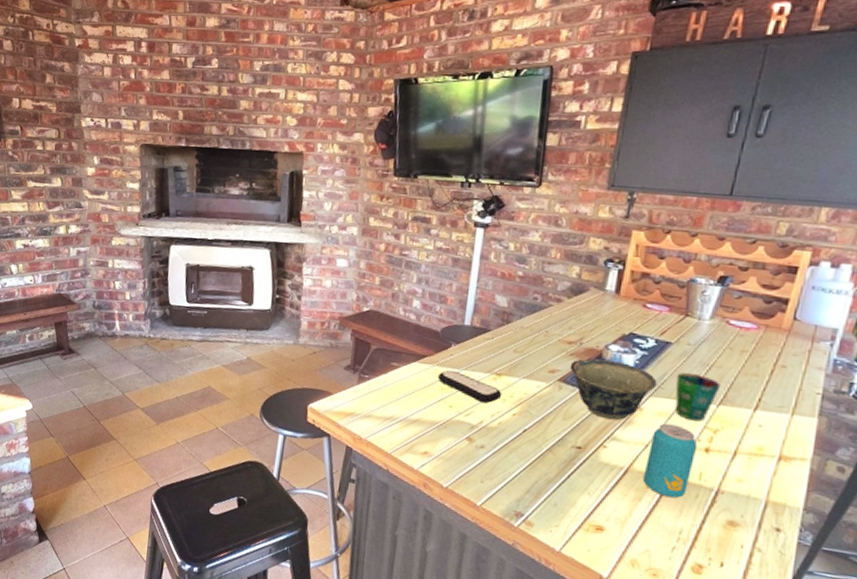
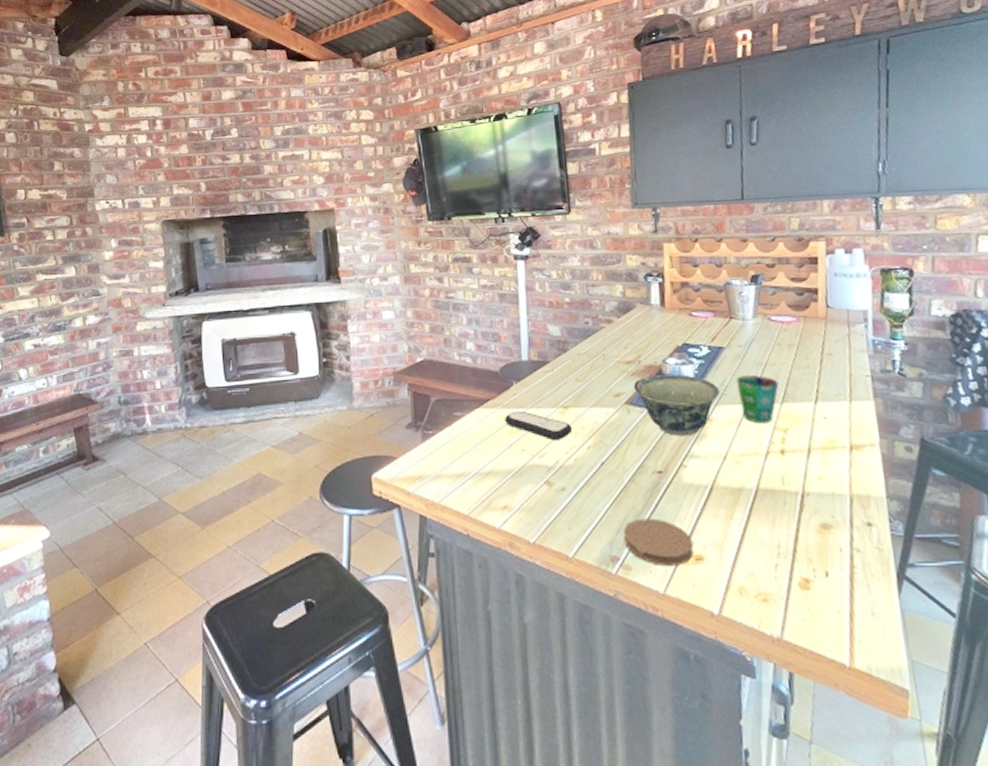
coaster: none [531,484,597,531] -> present [623,518,694,566]
beverage can: present [642,423,698,498] -> none [727,430,774,510]

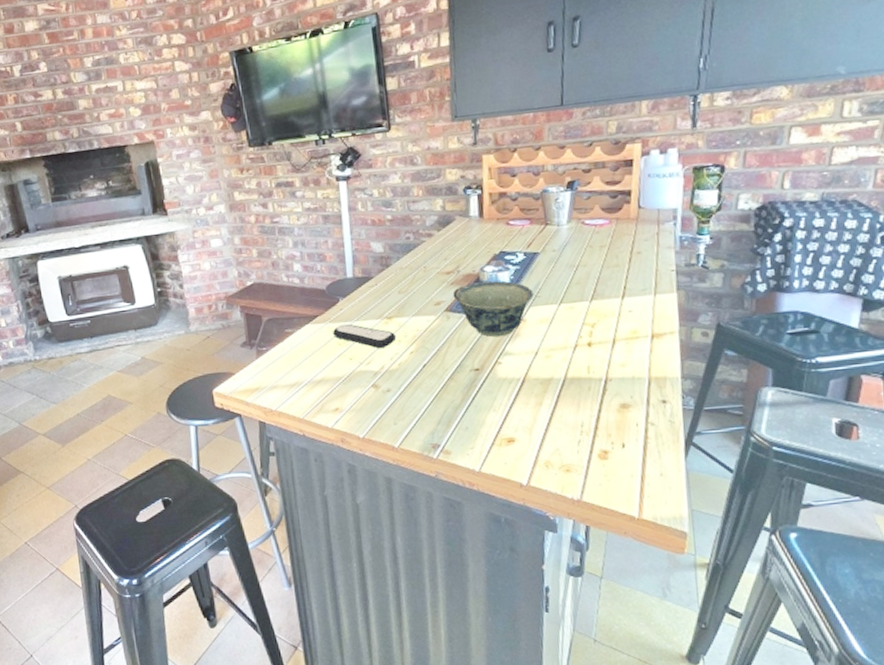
coaster: present [623,518,694,566] -> none [443,409,507,449]
cup: present [736,375,779,424] -> none [549,276,589,321]

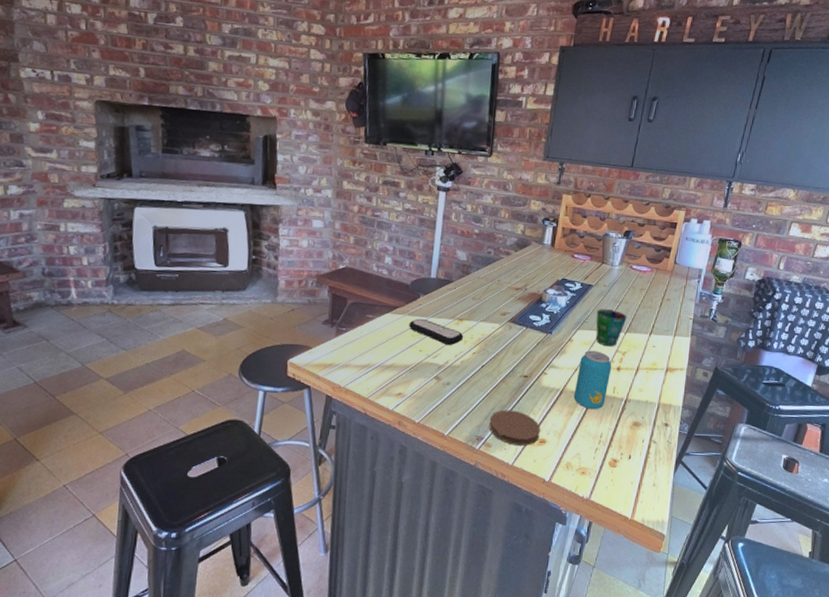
coaster: none [443,409,507,449] -> present [489,410,541,446]
bowl: present [452,280,534,337] -> none [517,301,583,352]
beverage can: none [539,327,581,397] -> present [573,350,612,410]
cup: none [549,276,589,321] -> present [595,309,627,347]

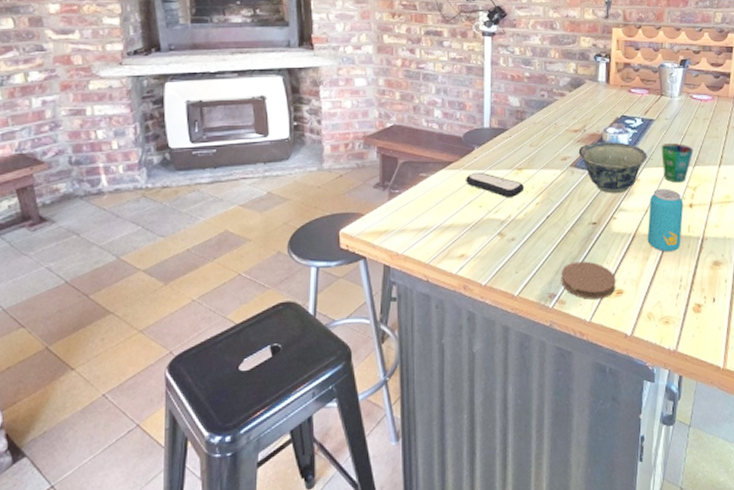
bowl: none [517,301,583,352] -> present [578,142,647,194]

